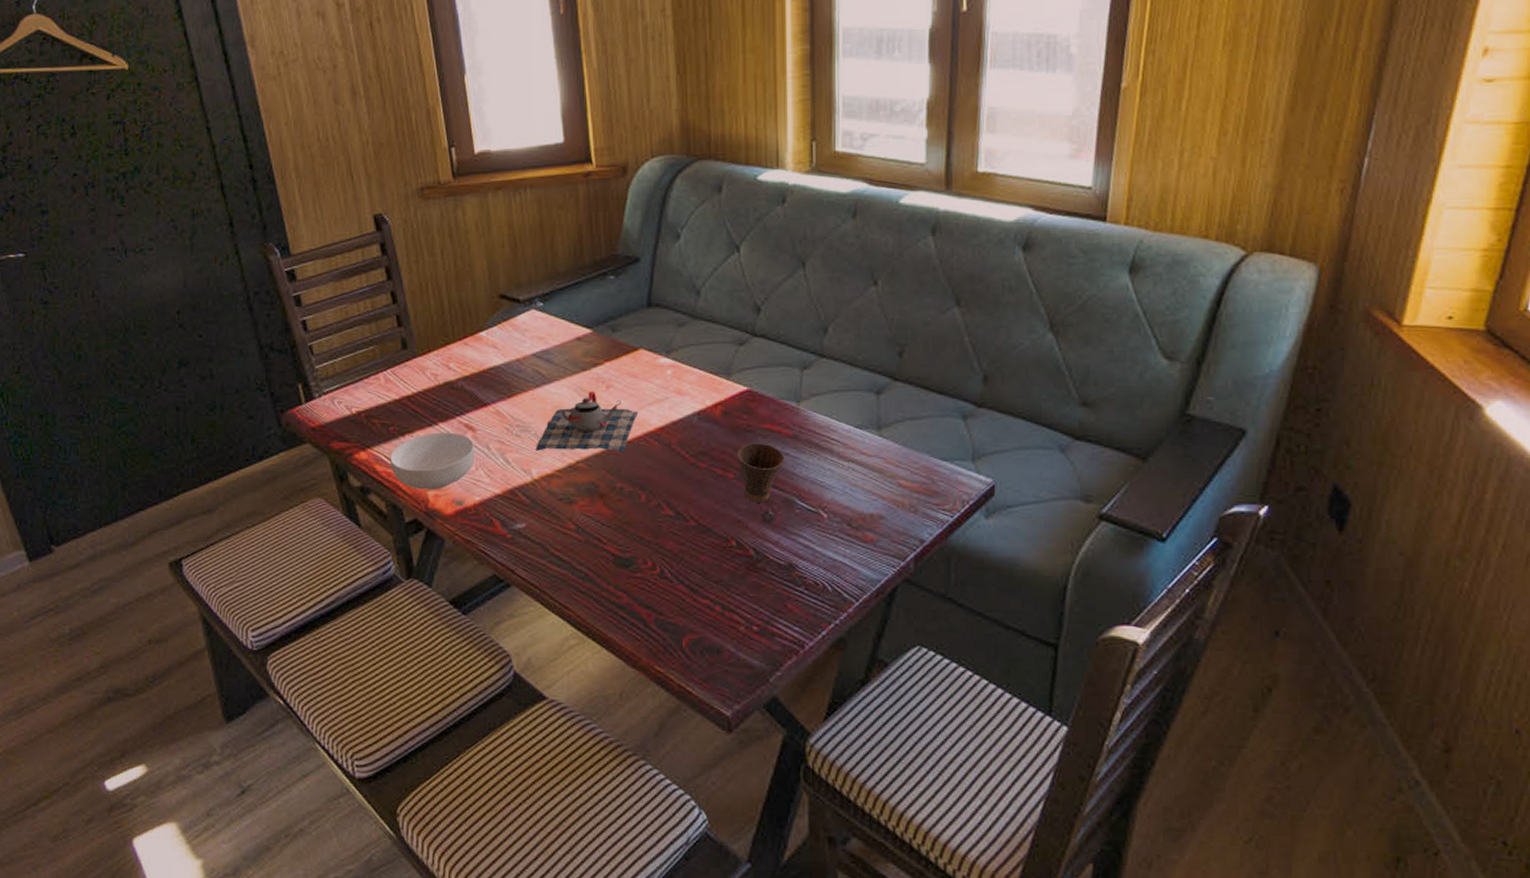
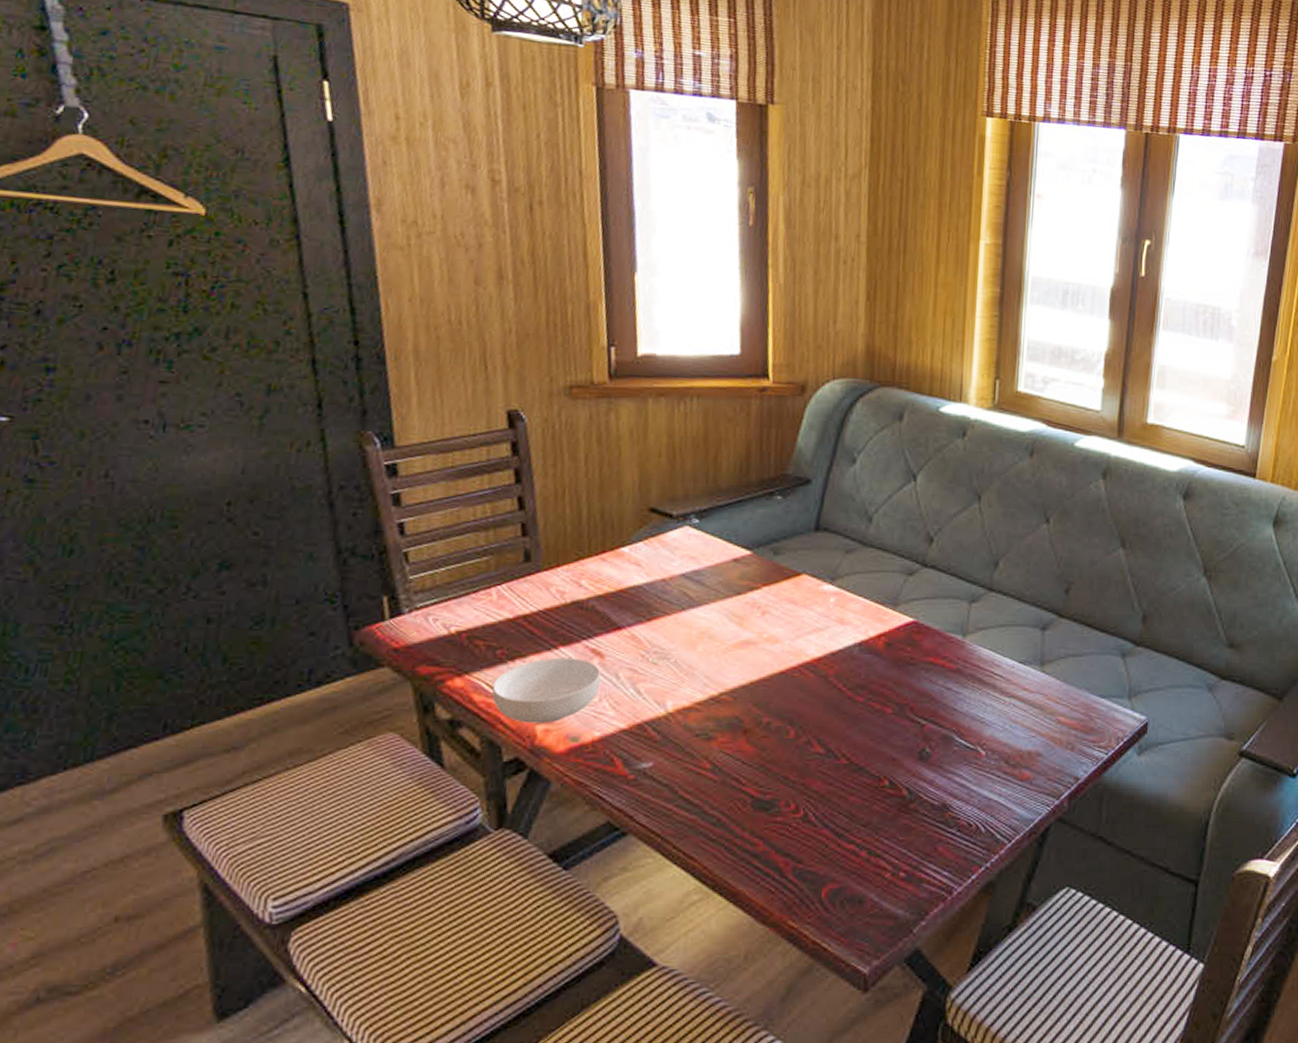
teapot: present [536,391,639,453] -> none [674,617,796,684]
cup: present [738,443,785,503] -> none [898,676,947,739]

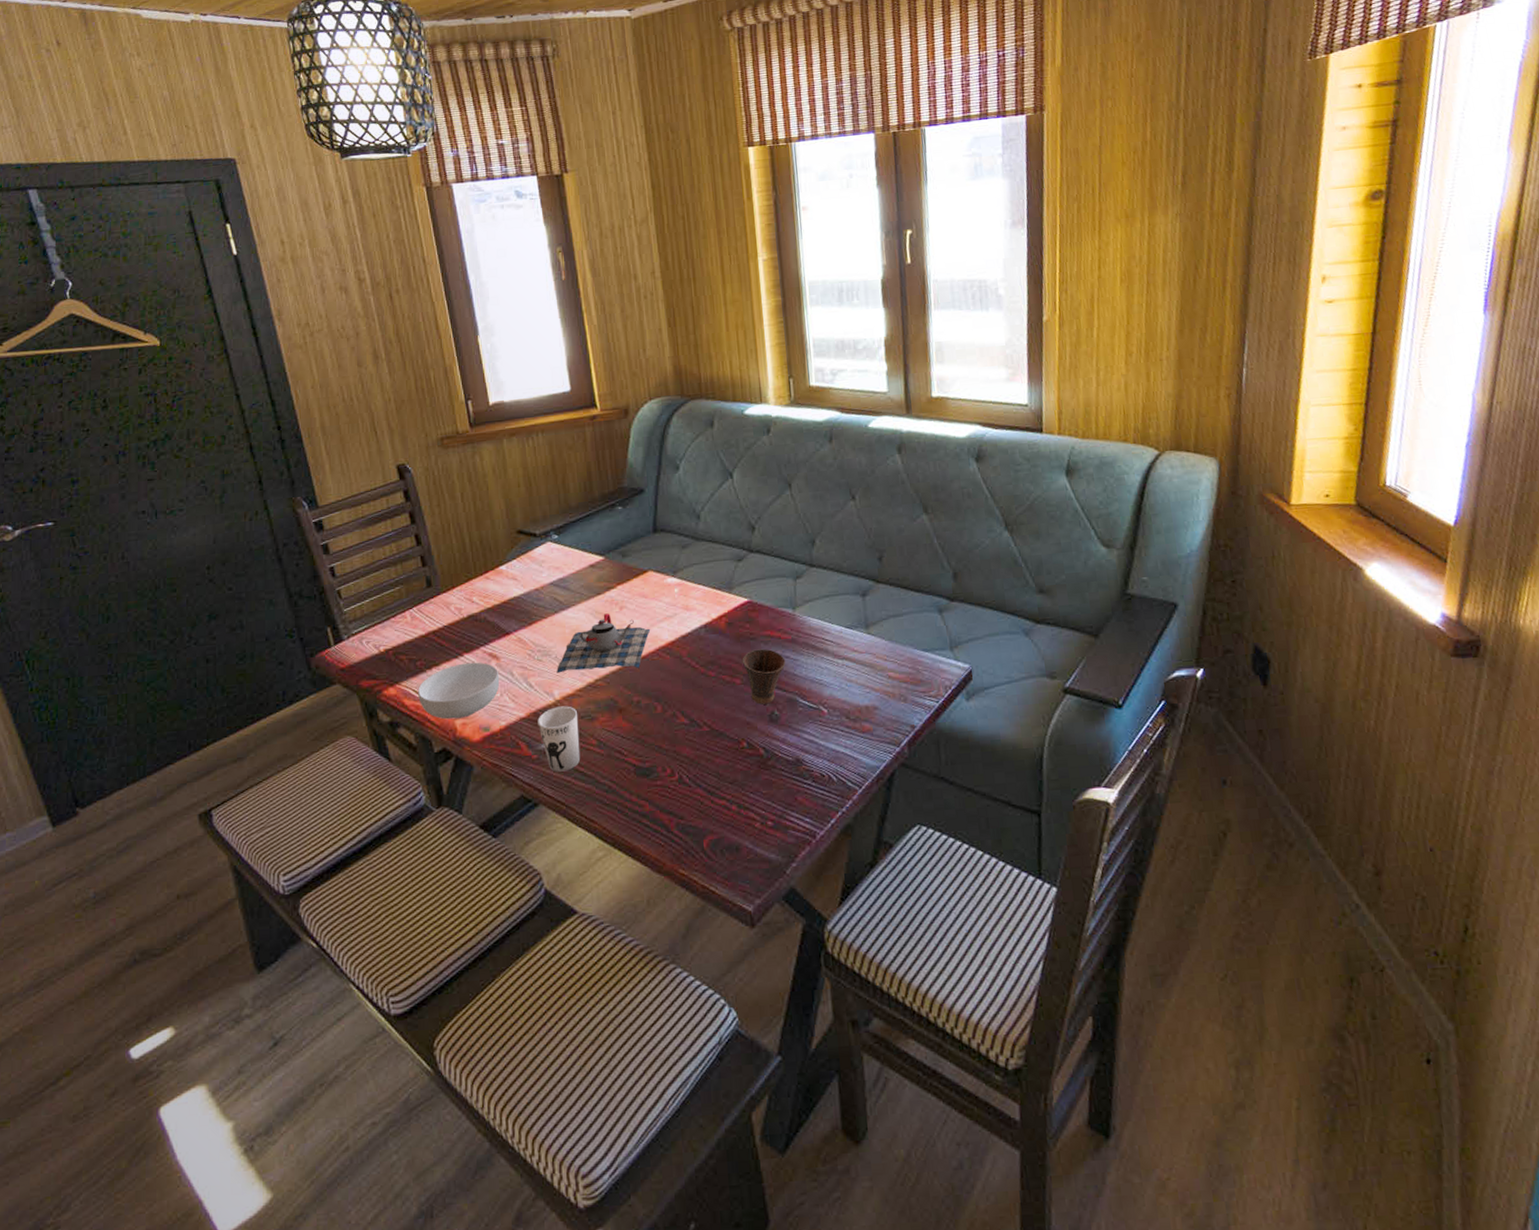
cup: none [641,720,692,797] -> present [537,706,581,772]
teapot: none [674,617,796,684] -> present [556,613,651,674]
cup: none [898,676,947,739] -> present [743,648,786,705]

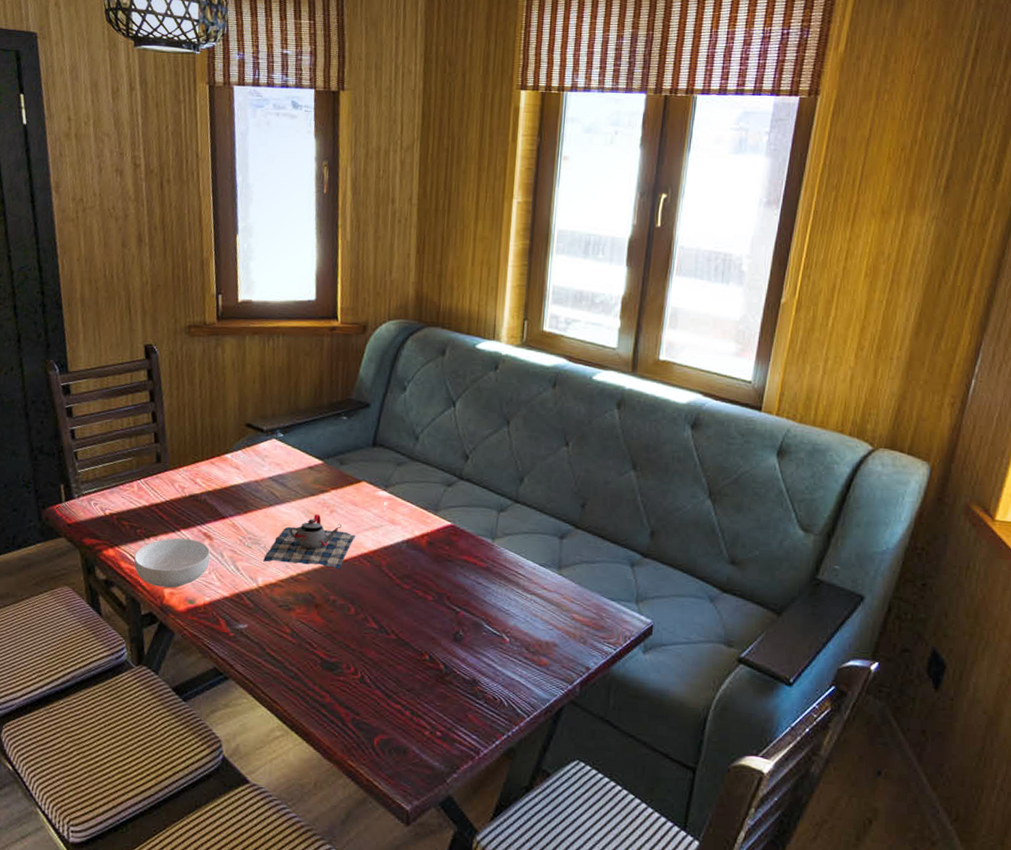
cup: present [537,706,581,772] -> none [239,592,276,653]
cup: present [743,648,786,705] -> none [437,571,478,624]

